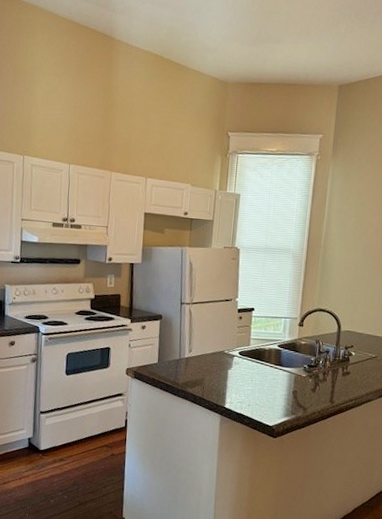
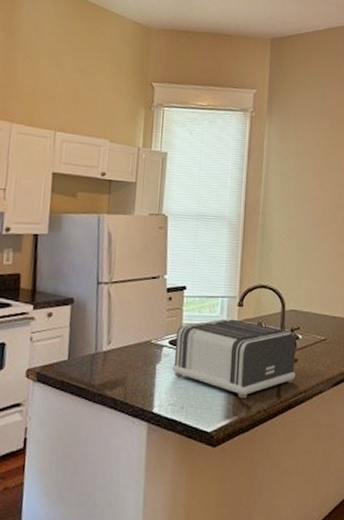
toaster: none [241,336,349,401] -> present [172,318,296,398]

